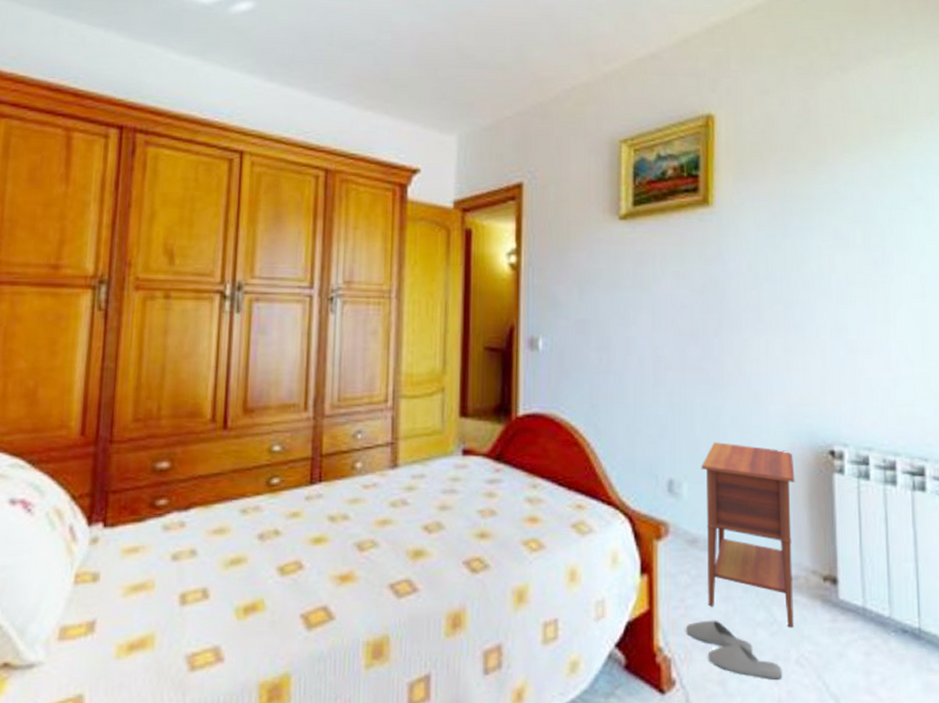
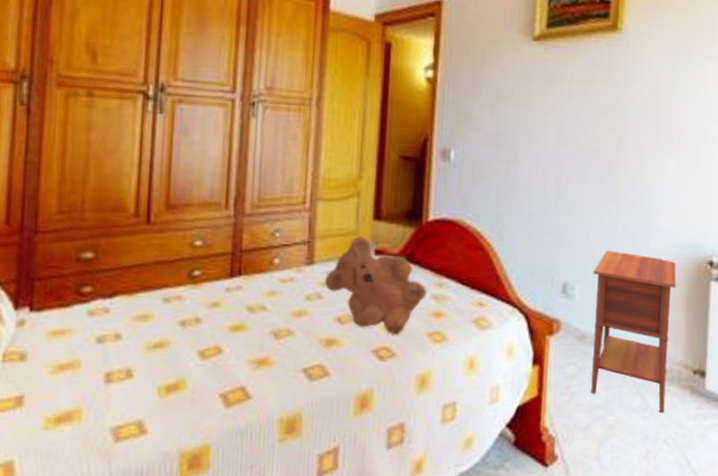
teddy bear: none [410,435,520,543] -> present [324,236,427,334]
slippers: present [686,620,782,679] -> none [570,405,651,456]

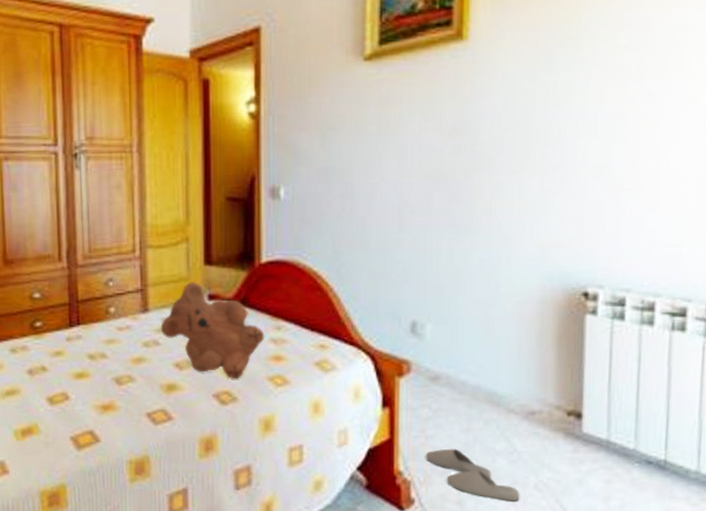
slippers: none [570,405,651,456] -> present [426,448,520,501]
nightstand: present [591,250,676,412] -> none [445,285,544,456]

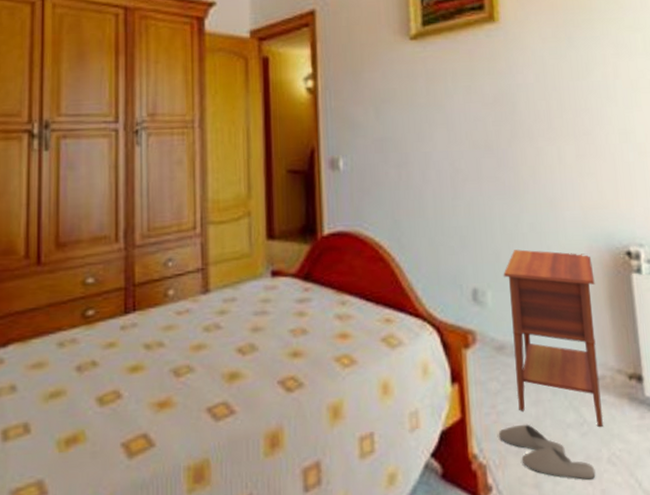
teddy bear: present [160,282,265,378] -> none [222,258,330,361]
nightstand: none [445,285,544,456] -> present [503,249,603,427]

